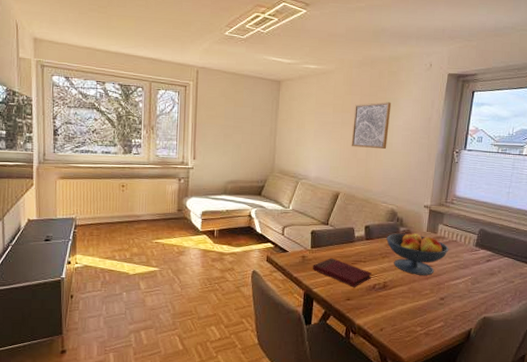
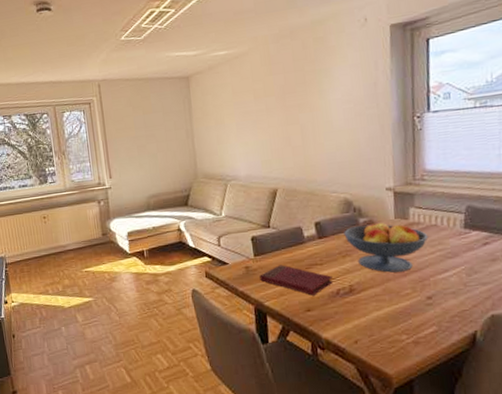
wall art: present [351,102,392,150] -> none [279,74,326,134]

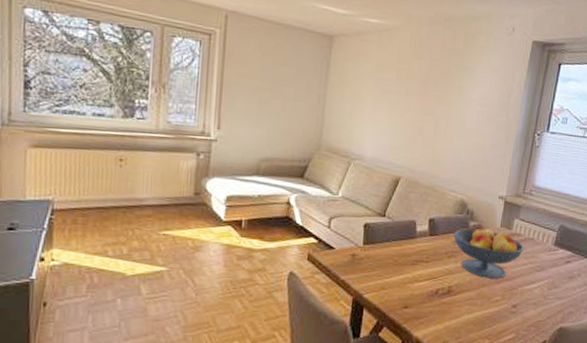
book: present [260,265,333,296] -> none [364,257,435,293]

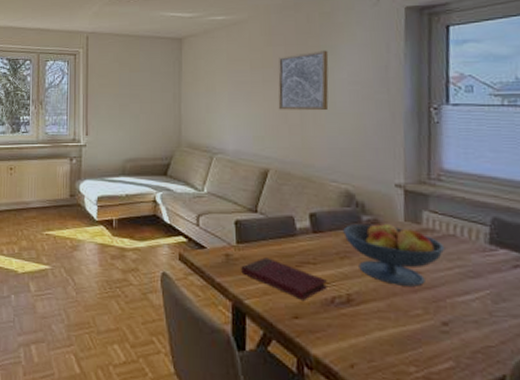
book: none [364,257,435,293] -> present [241,257,327,300]
wall art: none [416,70,466,128] -> present [278,50,329,111]

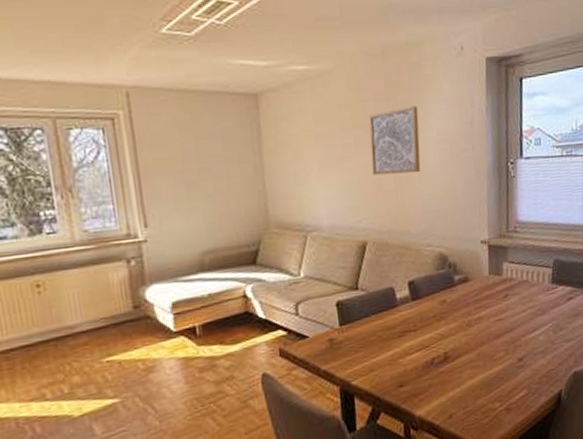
book: present [241,257,327,300] -> none [346,334,427,368]
fruit bowl: present [343,221,445,287] -> none [438,278,520,335]

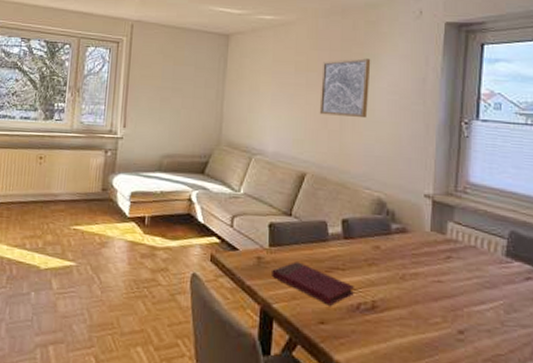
book: none [346,334,427,368] -> present [272,262,354,306]

